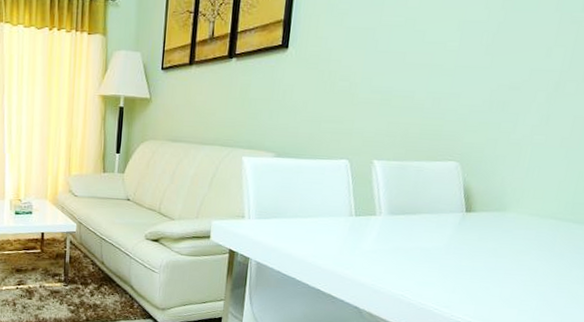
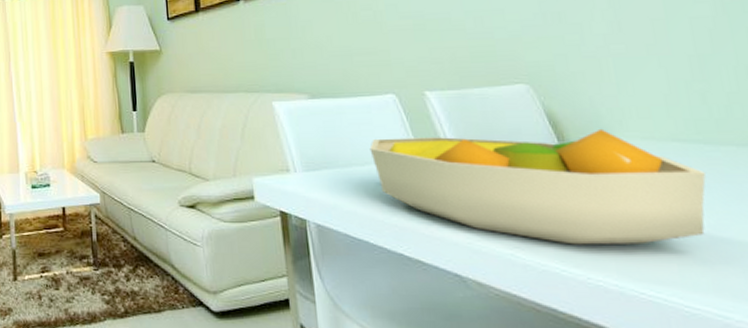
fruit bowl: none [314,196,564,294] -> present [369,128,706,245]

